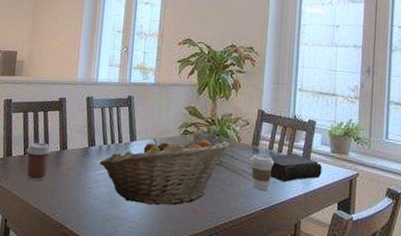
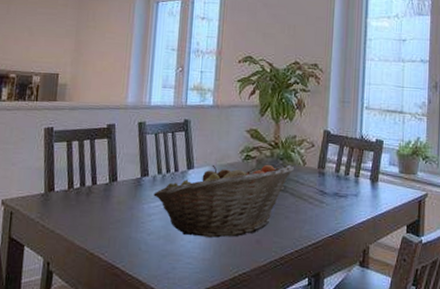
coffee cup: present [26,142,52,181] -> none [70,174,100,218]
coffee cup: present [250,154,275,191] -> none [315,178,342,216]
book: present [268,153,322,183] -> none [334,175,391,207]

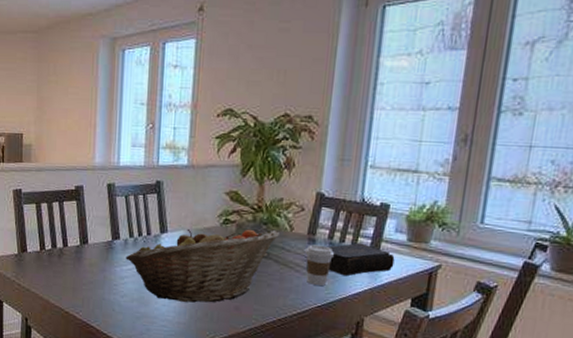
coffee cup: none [315,178,342,216] -> present [304,244,335,286]
book: none [334,175,391,207] -> present [327,242,395,277]

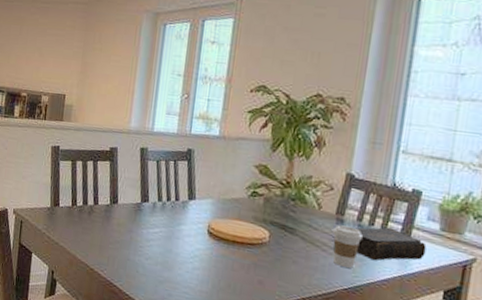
fruit basket: present [125,228,279,303] -> none [152,197,307,274]

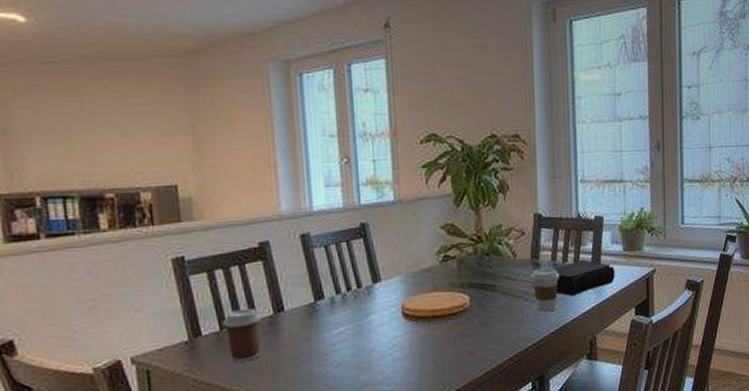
coffee cup: none [74,193,102,235] -> present [222,308,263,363]

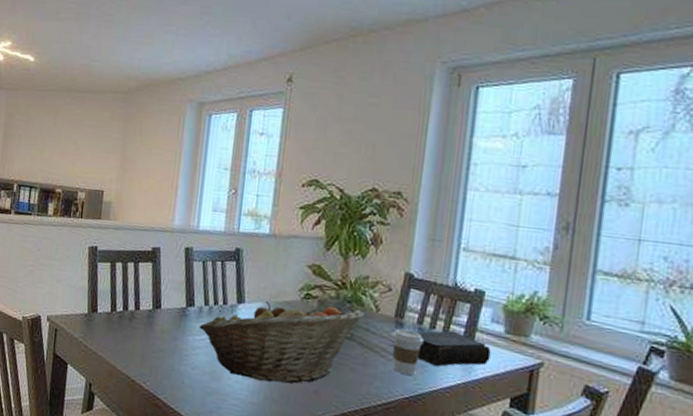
coffee cup: present [222,308,263,363] -> none [113,298,144,343]
fruit basket: none [334,259,503,360] -> present [199,300,364,384]

